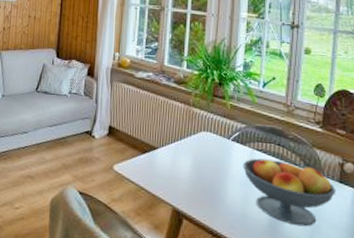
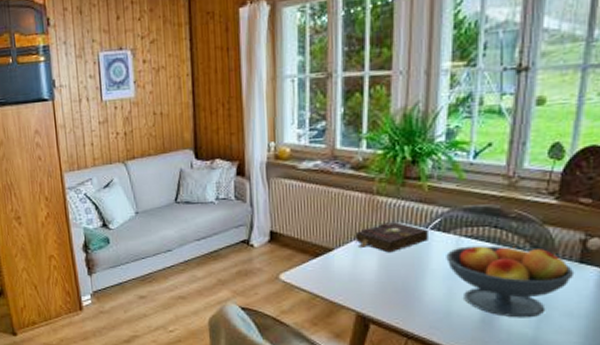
book: none [175,130,230,157] -> present [355,221,428,253]

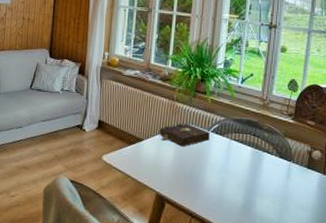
fruit bowl: present [446,245,575,318] -> none [221,147,304,208]

